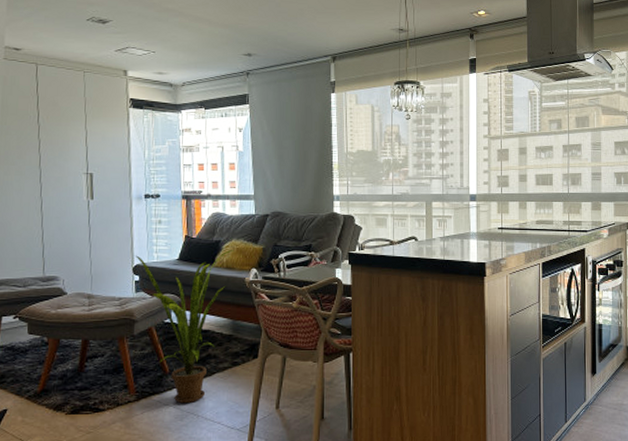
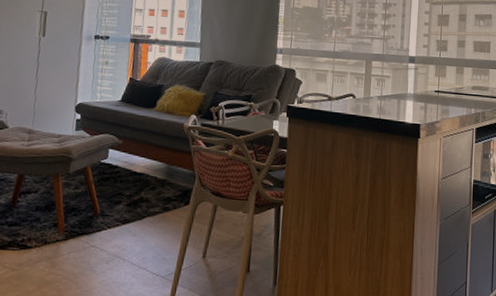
house plant: present [135,250,235,404] -> none [78,94,176,247]

